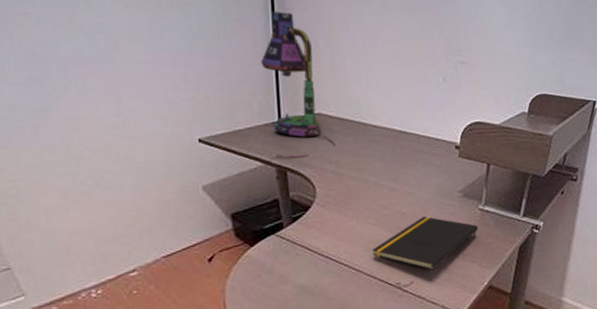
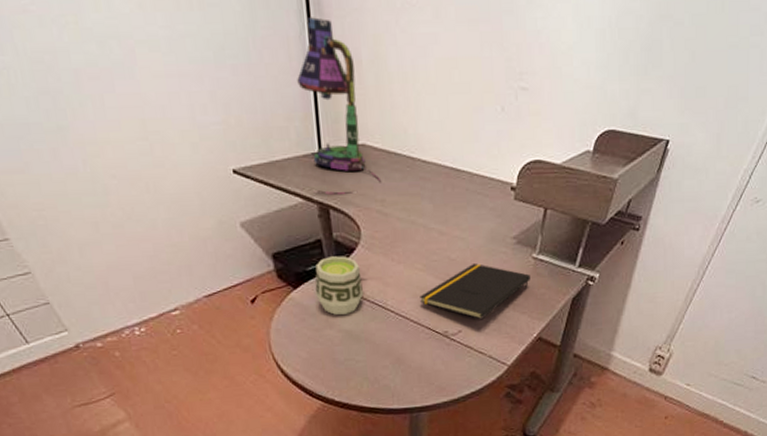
cup: none [271,213,318,271] -> present [315,256,363,315]

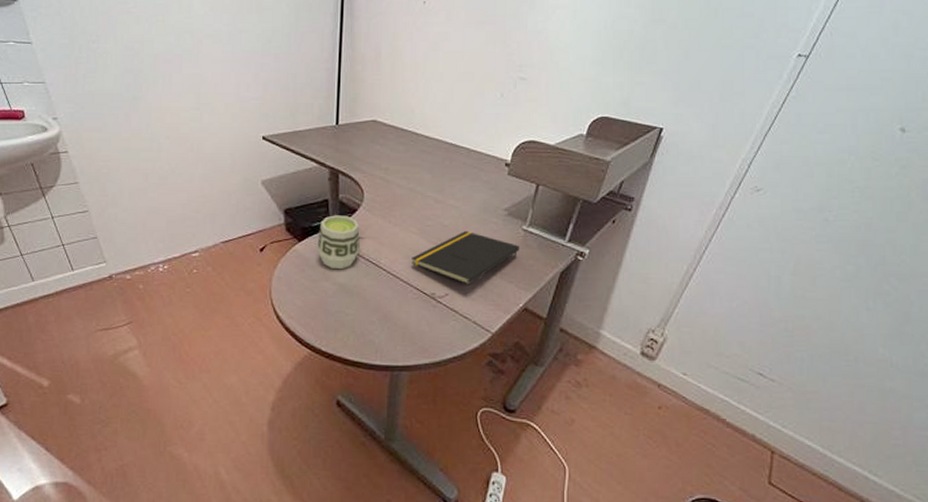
desk lamp: present [297,17,382,195] -> none [326,19,387,161]

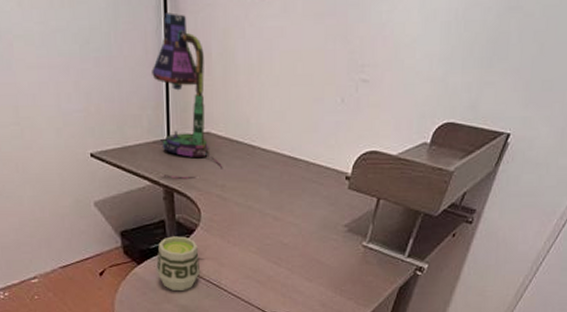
desk lamp: none [326,19,387,161] -> present [152,12,223,179]
notepad: present [411,231,519,286] -> none [252,249,359,303]

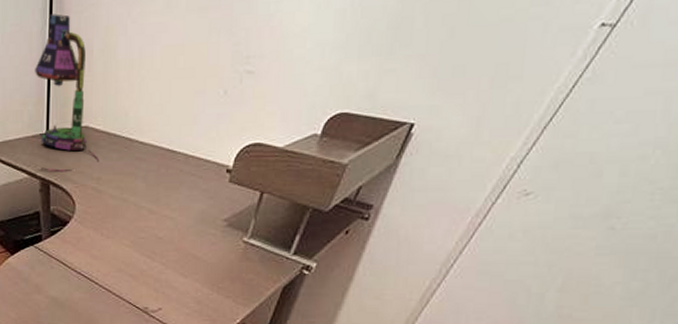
cup: present [156,236,200,290] -> none [29,228,72,282]

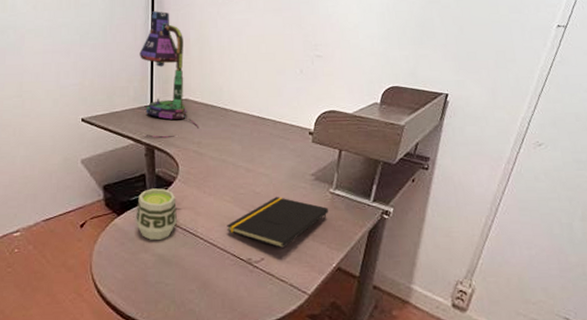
cup: none [29,228,72,282] -> present [136,188,177,240]
notepad: none [124,243,239,300] -> present [227,197,328,249]

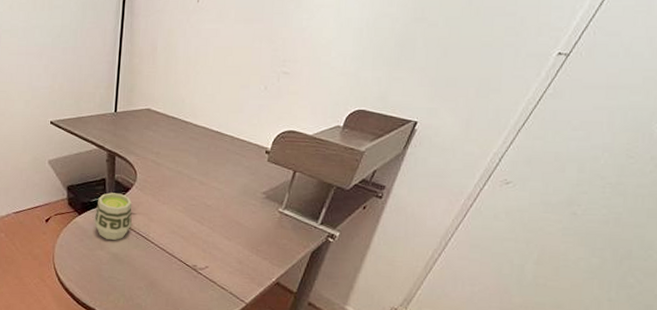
desk lamp: present [139,11,199,138] -> none [106,16,159,146]
notepad: present [227,197,328,249] -> none [176,211,275,260]

